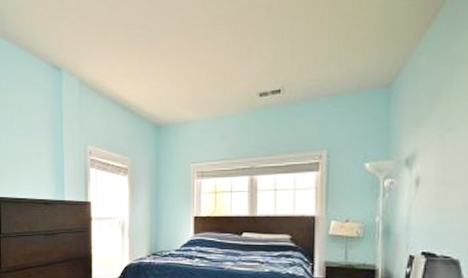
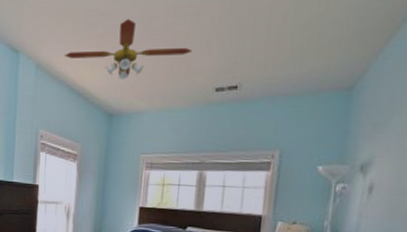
ceiling fan: none [107,29,234,90] -> present [65,18,193,79]

